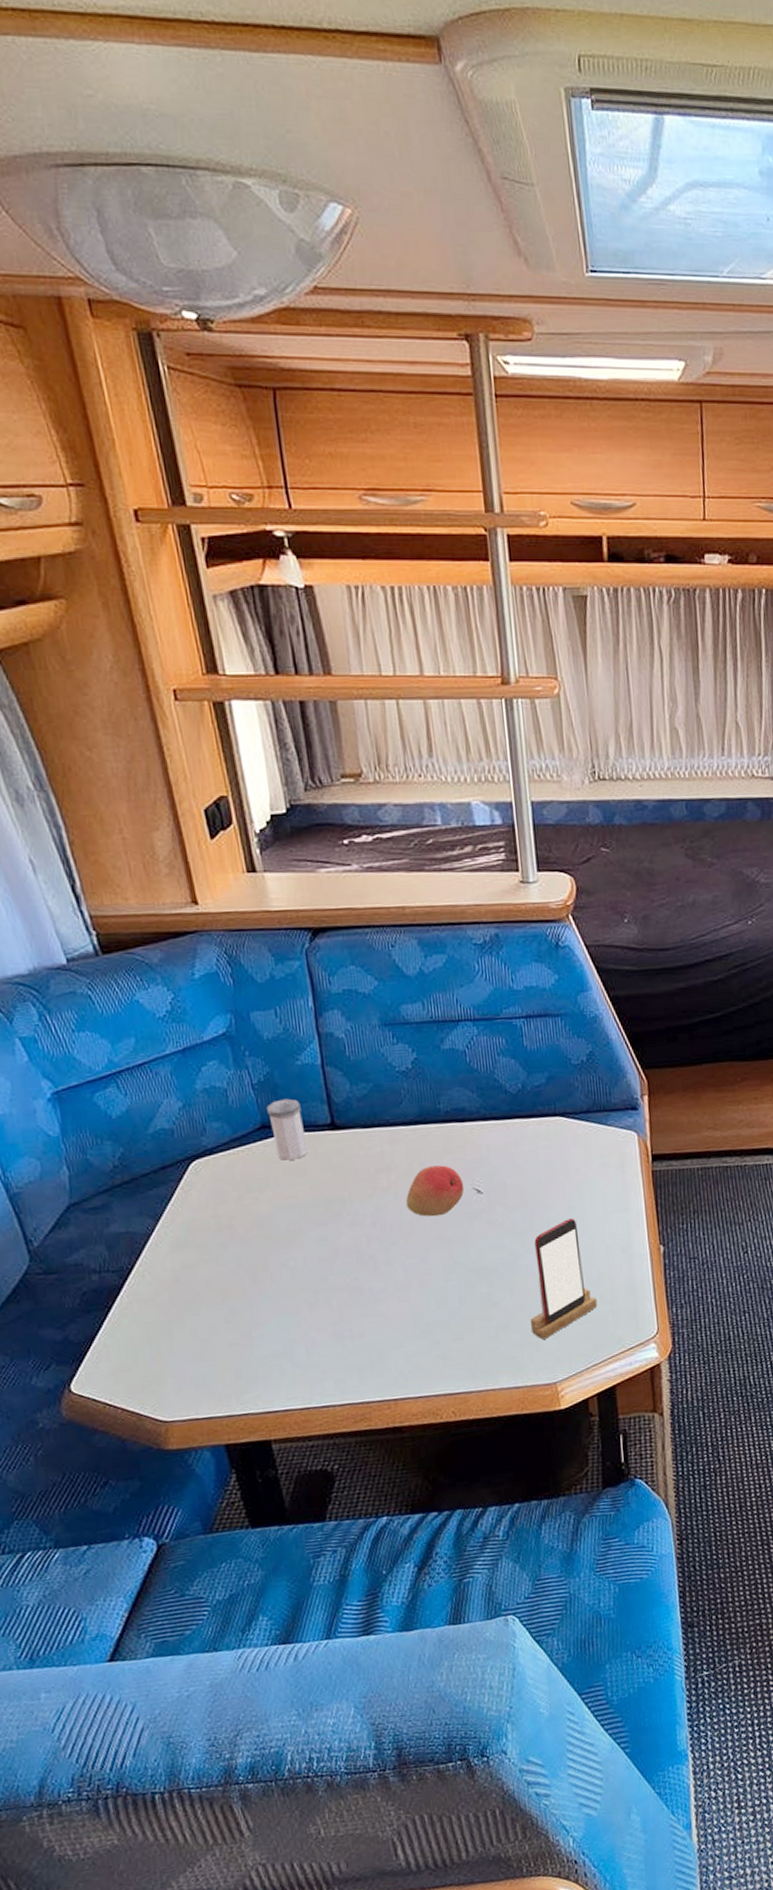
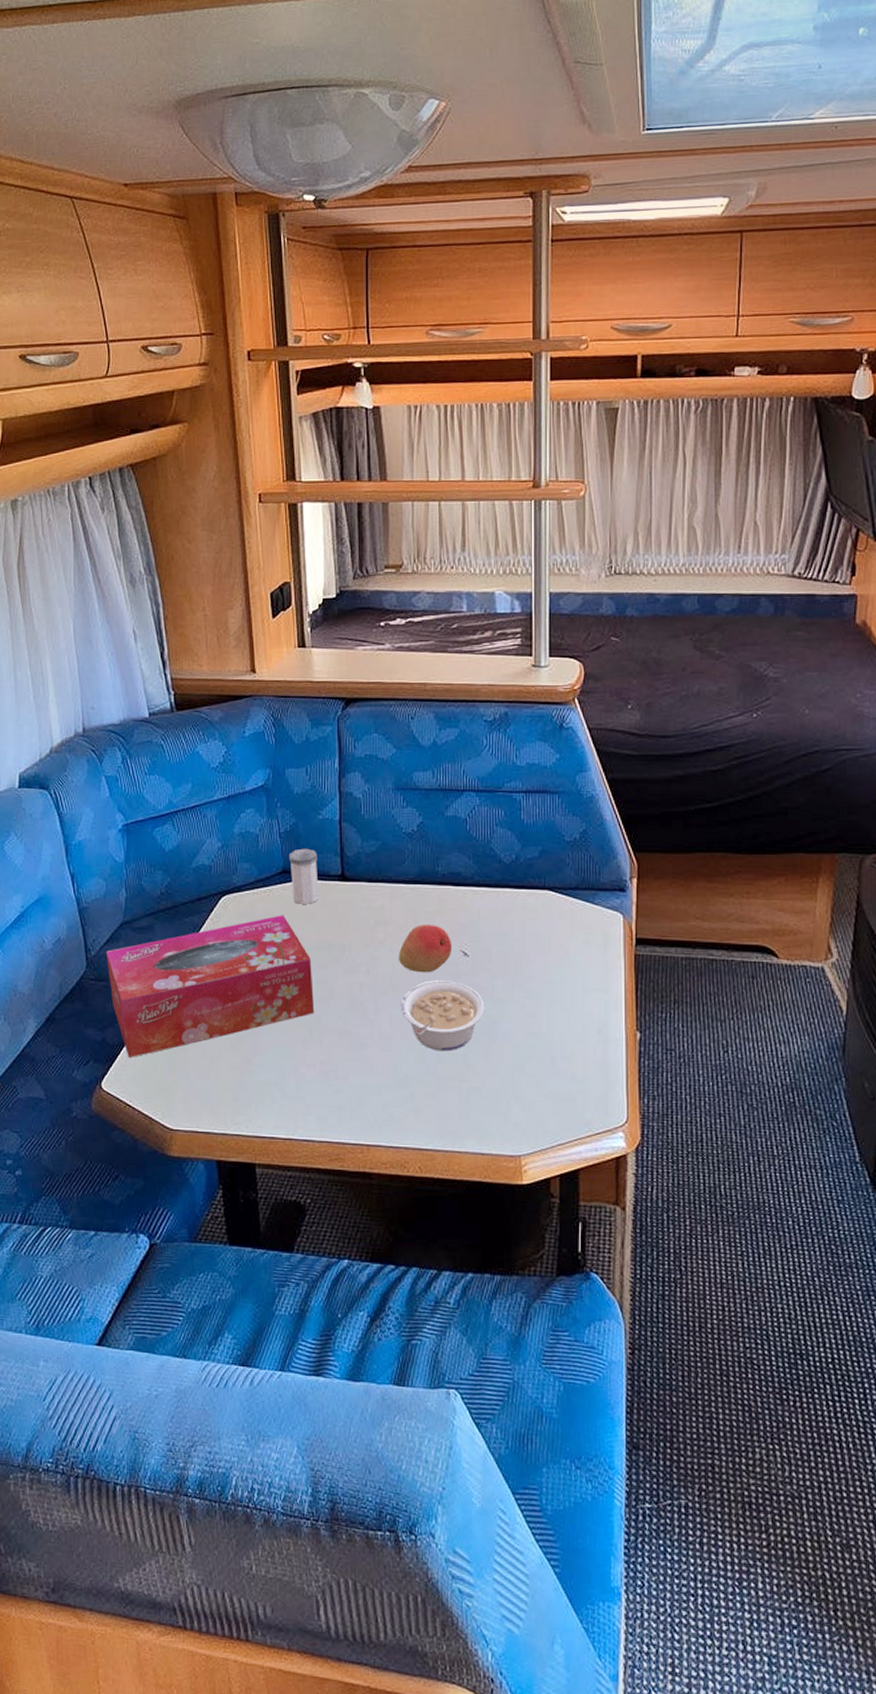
tissue box: none [53,1174,319,1353] -> present [106,915,315,1057]
legume: none [414,1220,505,1294] -> present [400,980,485,1052]
smartphone: present [531,1218,598,1340] -> none [502,992,568,1109]

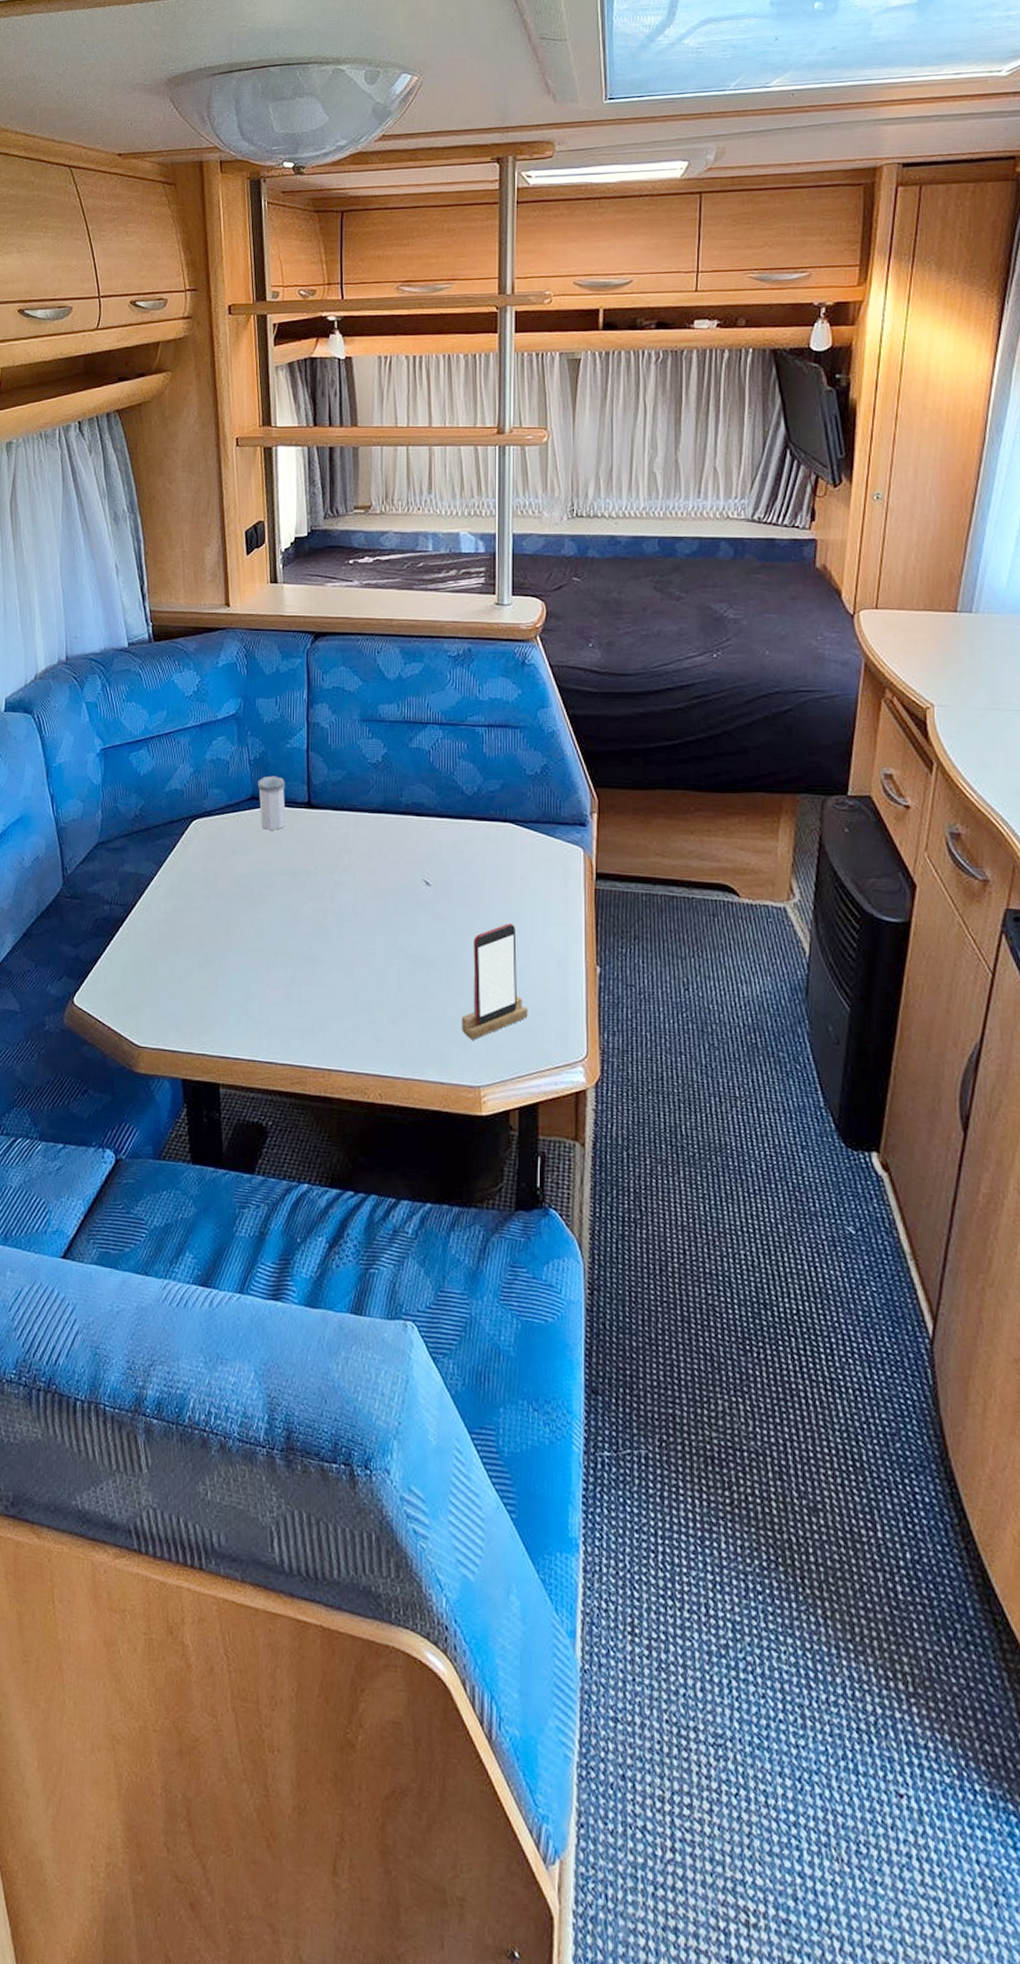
tissue box: present [106,915,315,1057] -> none [82,840,280,974]
fruit: present [399,925,453,973] -> none [362,853,415,901]
legume: present [400,980,485,1052] -> none [363,908,446,980]
smartphone: none [502,992,568,1109] -> present [462,923,528,1040]

